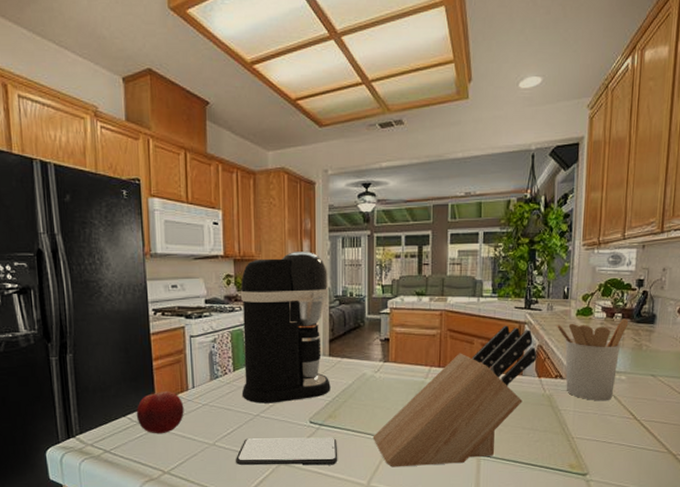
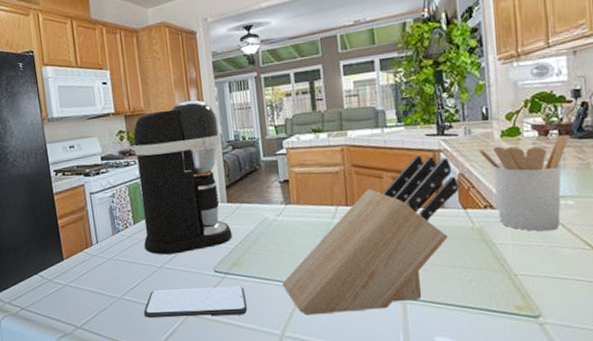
fruit: present [136,390,184,434] -> none [46,247,91,290]

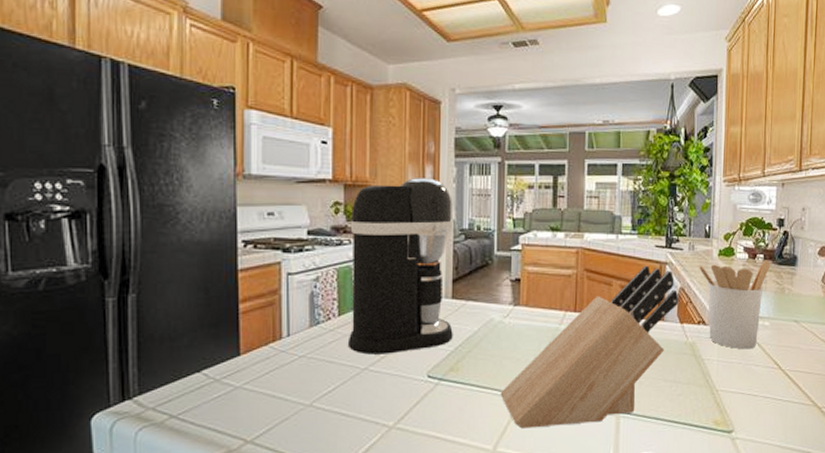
smartphone: present [144,286,248,318] -> none [337,394,460,430]

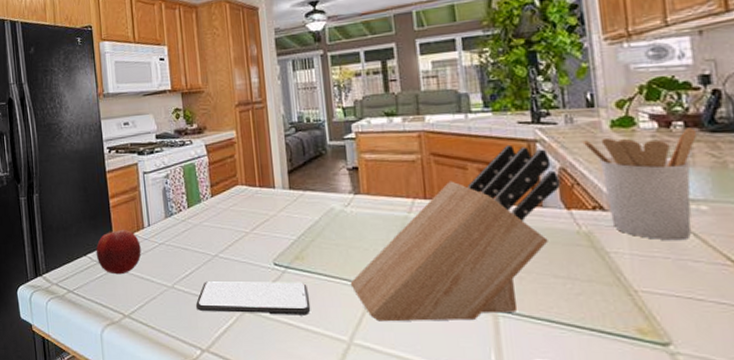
fruit: none [214,339,275,394] -> present [96,229,142,275]
smartphone: none [337,394,460,430] -> present [196,281,311,316]
coffee maker: present [347,178,454,355] -> none [189,78,295,243]

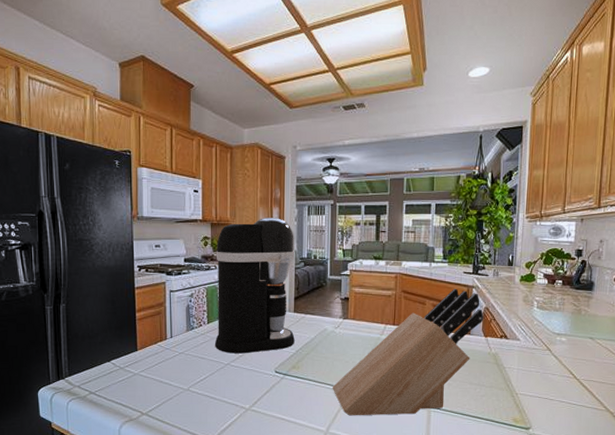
fruit: present [96,229,142,275] -> none [119,339,162,379]
coffee maker: none [189,78,295,243] -> present [214,218,295,354]
smartphone: present [196,281,311,316] -> none [207,385,300,412]
utensil holder: present [582,127,697,241] -> none [501,285,569,361]

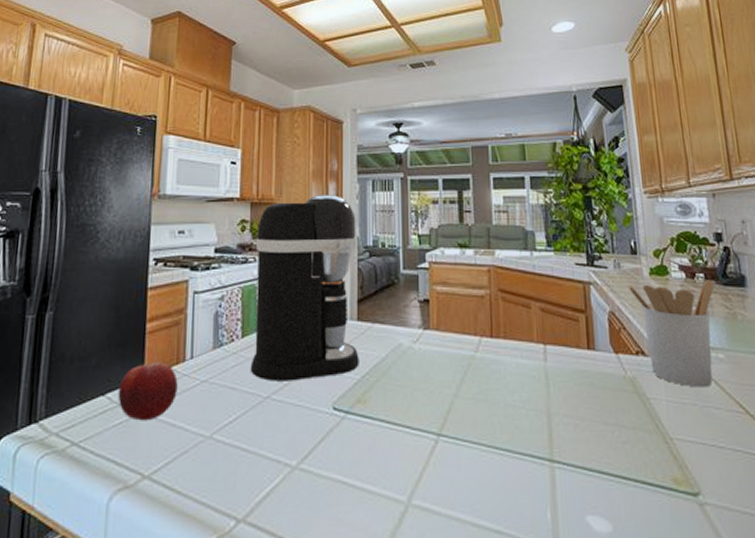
fruit: none [119,339,162,379] -> present [117,361,178,421]
knife block: present [332,288,484,416] -> none [413,285,610,477]
utensil holder: none [501,285,569,361] -> present [627,280,714,388]

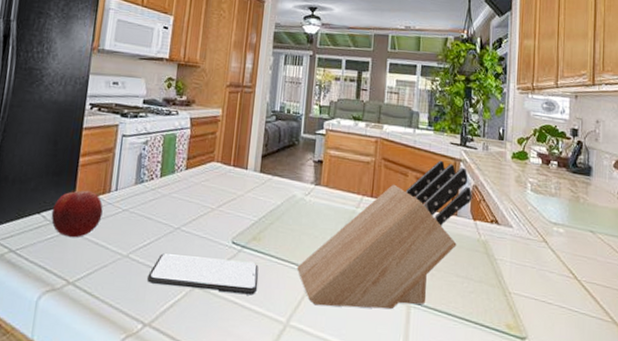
smartphone: none [237,430,369,472] -> present [147,253,259,295]
coffee maker: present [250,195,359,381] -> none [165,63,268,217]
knife block: none [413,285,610,477] -> present [296,160,472,309]
utensil holder: present [627,280,714,388] -> none [491,165,565,255]

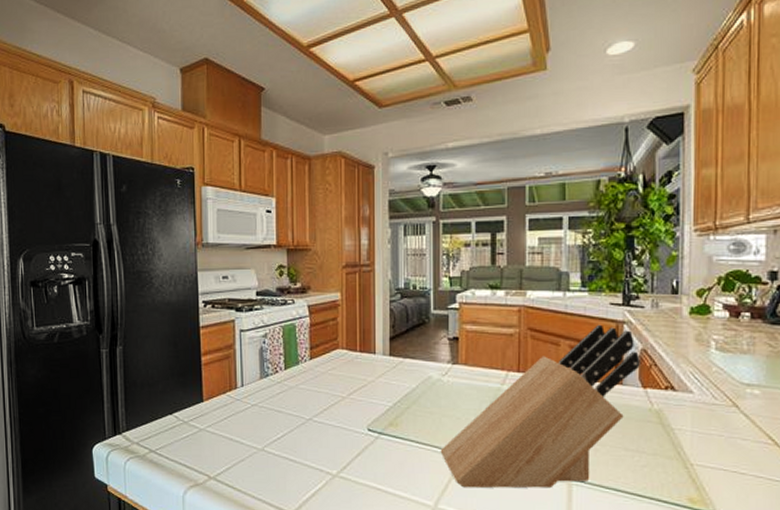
fruit: present [51,190,103,238] -> none [183,388,232,435]
smartphone: present [147,253,259,295] -> none [286,445,400,481]

